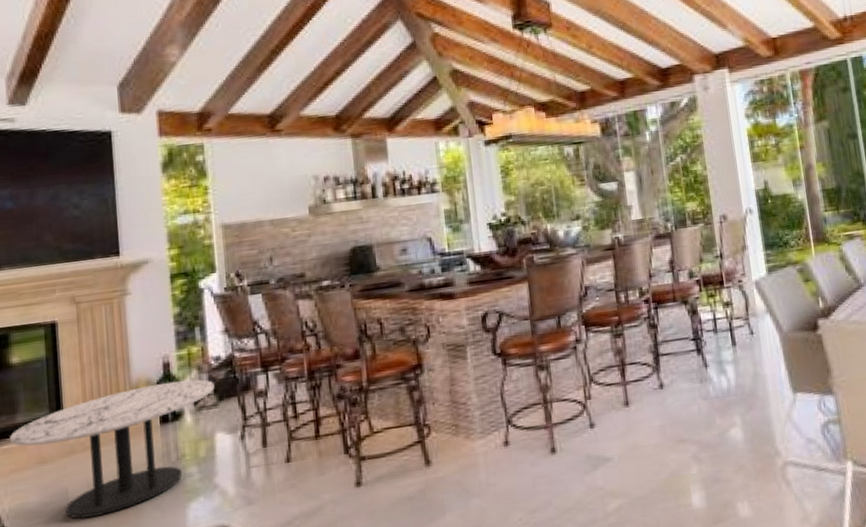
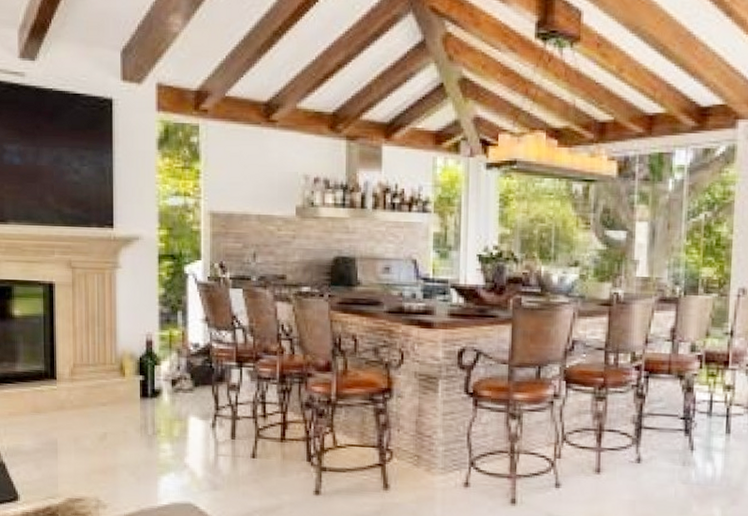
coffee table: present [10,379,214,519] -> none [10,359,191,471]

